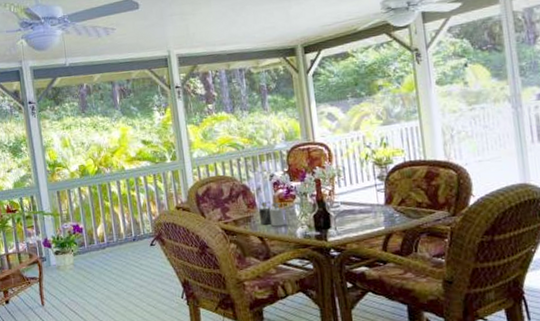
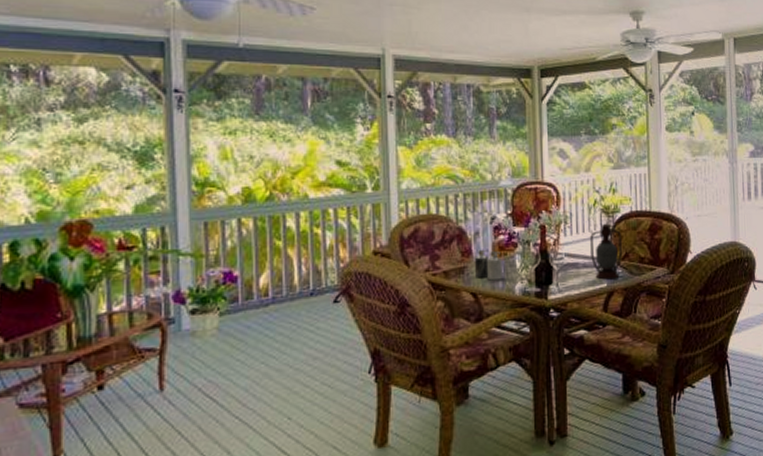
lantern: none [362,160,399,224] -> present [590,207,623,280]

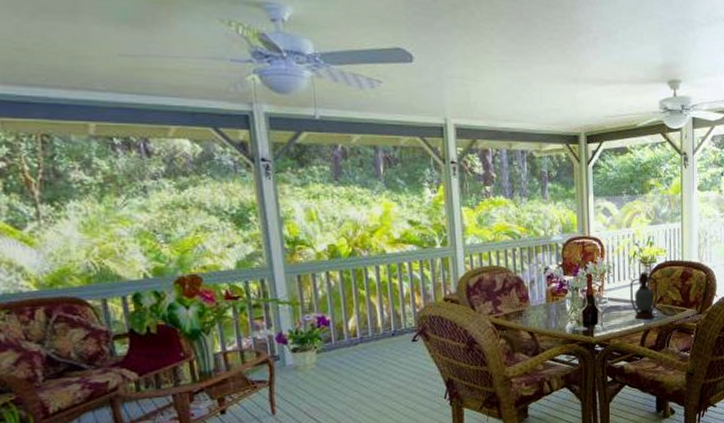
candle: present [474,249,502,281] -> none [530,295,555,322]

